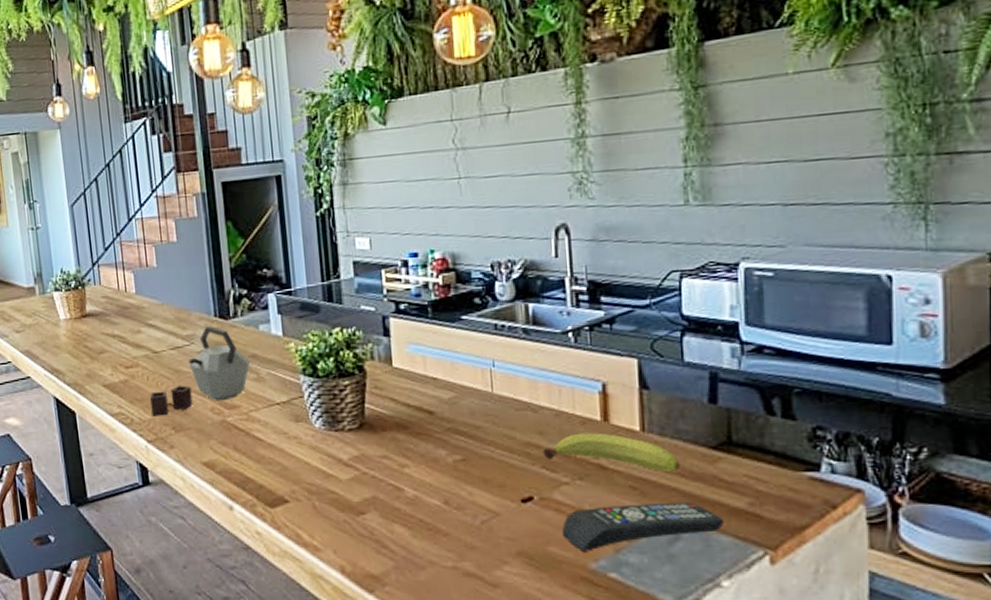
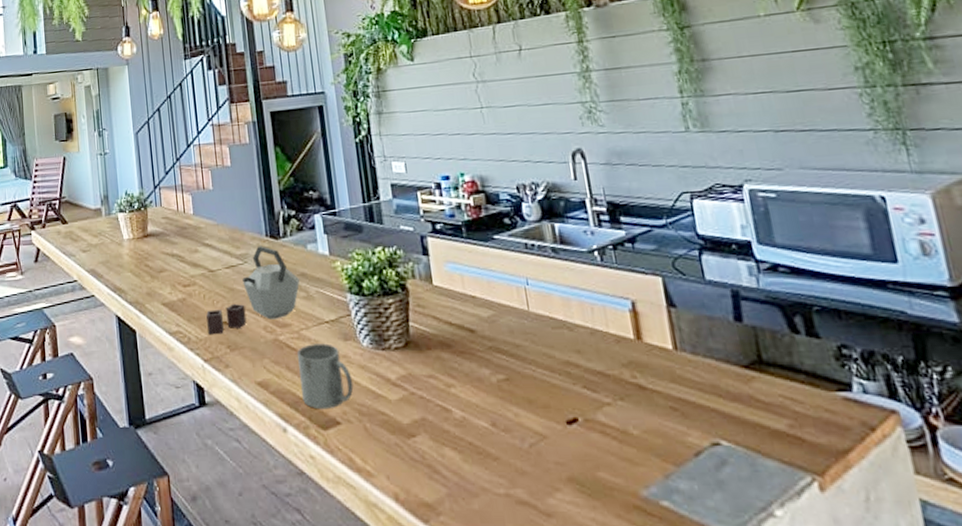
mug: none [246,425,304,489] -> present [297,343,354,410]
fruit: present [542,433,681,471] -> none [582,351,717,391]
remote control: present [562,502,724,552] -> none [609,424,767,477]

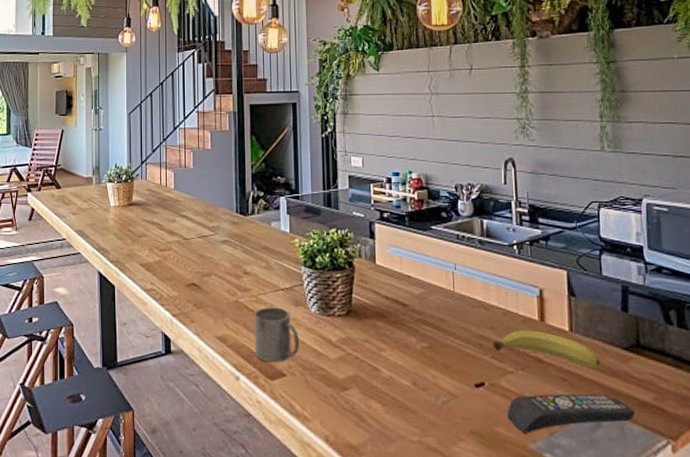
kettle: present [206,246,300,335] -> none [178,220,263,294]
fruit: none [582,351,717,391] -> present [492,330,601,367]
remote control: none [609,424,767,477] -> present [507,393,635,434]

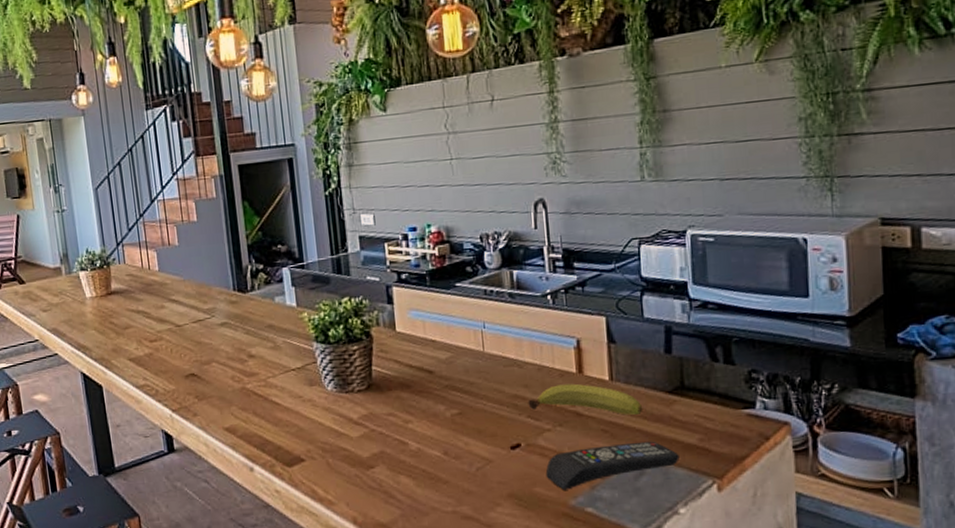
mug: present [254,307,300,363] -> none [264,389,318,449]

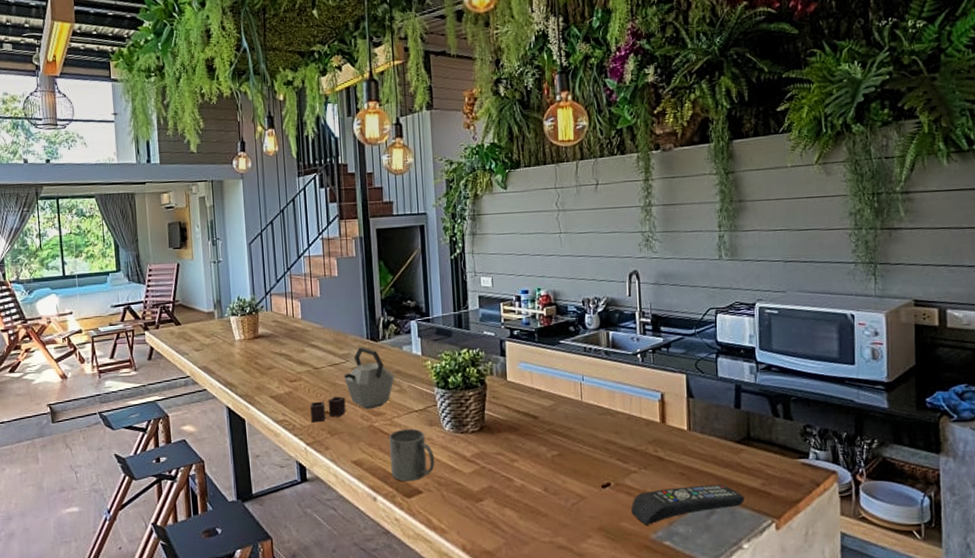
kettle: none [174,299,268,387] -> present [310,347,395,423]
mug: none [264,389,318,449] -> present [389,429,435,482]
fruit: present [528,383,643,415] -> none [618,432,715,461]

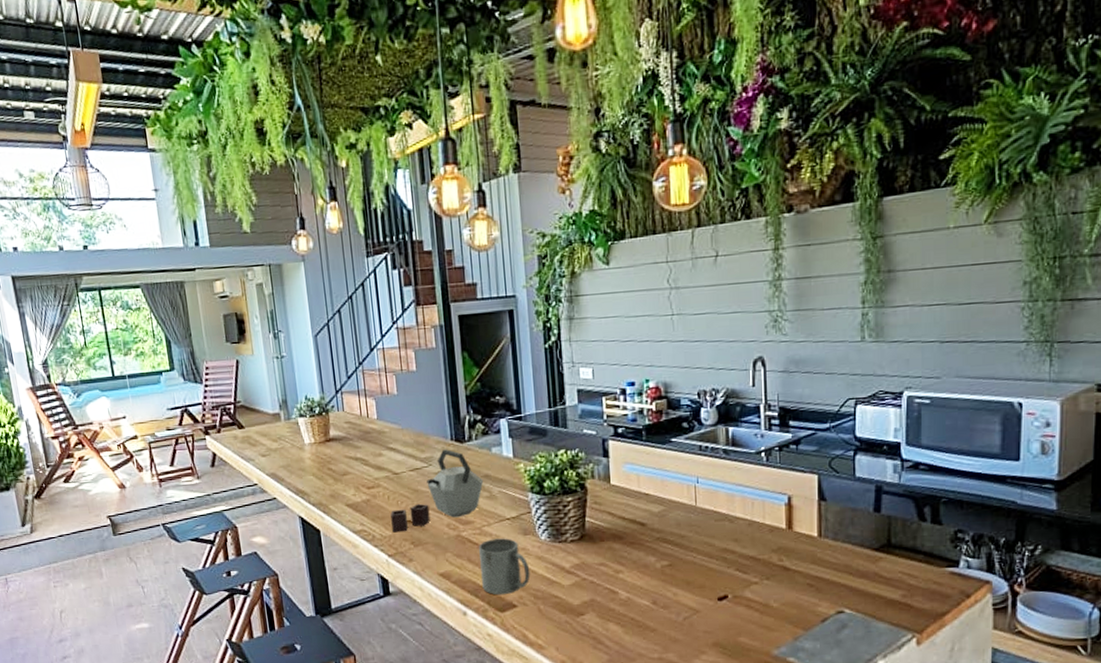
remote control: present [631,484,745,525] -> none [750,596,882,640]

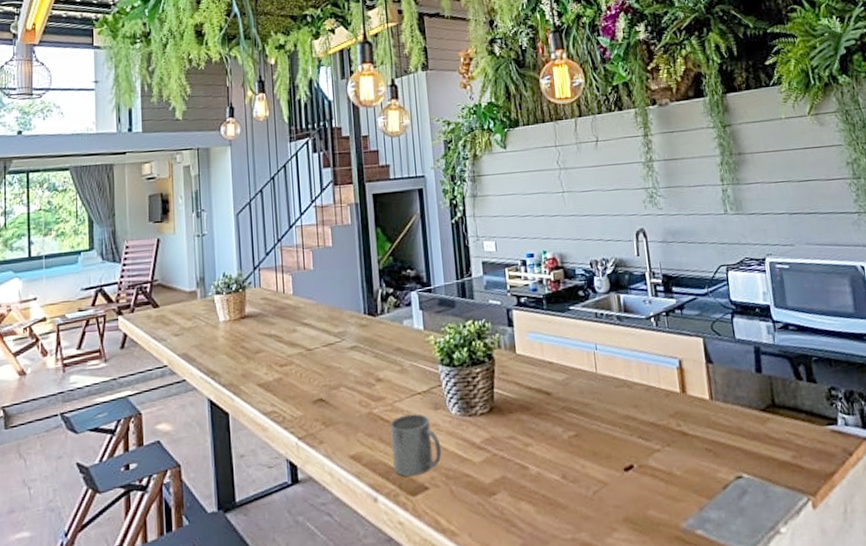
kettle: present [390,449,484,533] -> none [302,323,396,413]

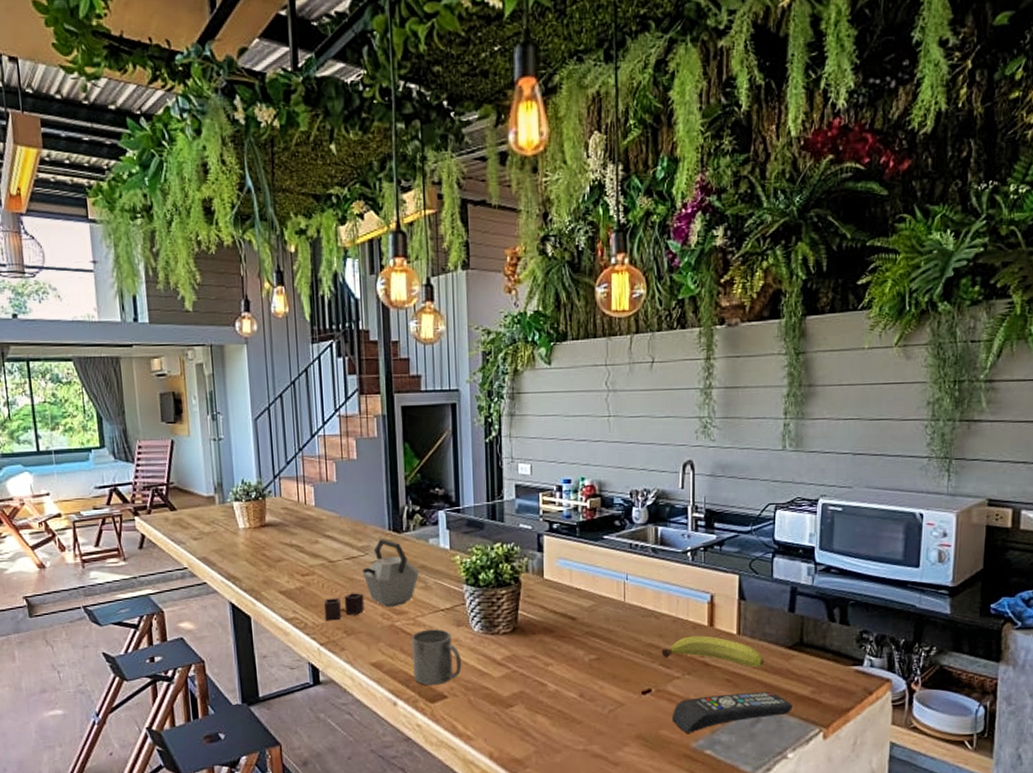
kettle: none [302,323,396,413] -> present [324,539,420,621]
fruit: none [638,403,741,434] -> present [661,636,765,667]
remote control: none [657,459,777,512] -> present [672,691,793,733]

